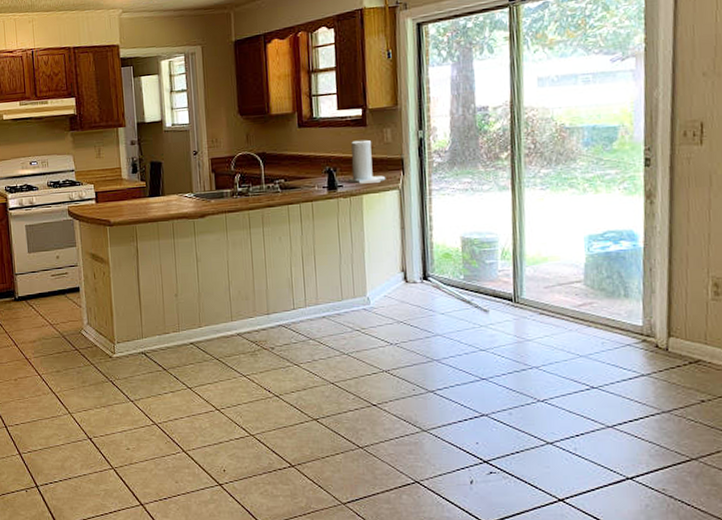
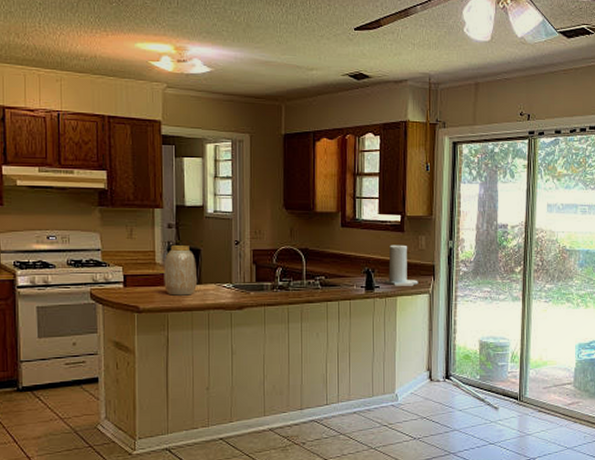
vase: none [129,160,160,208] -> present [164,245,197,296]

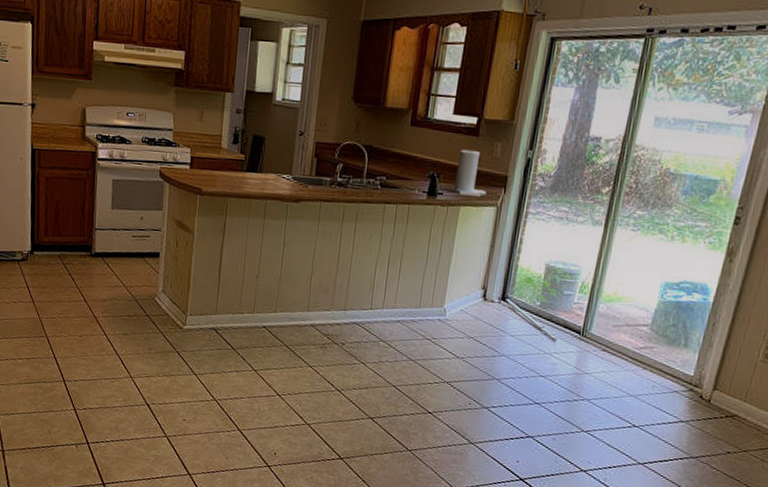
vase: present [164,245,197,296] -> none [227,131,260,183]

